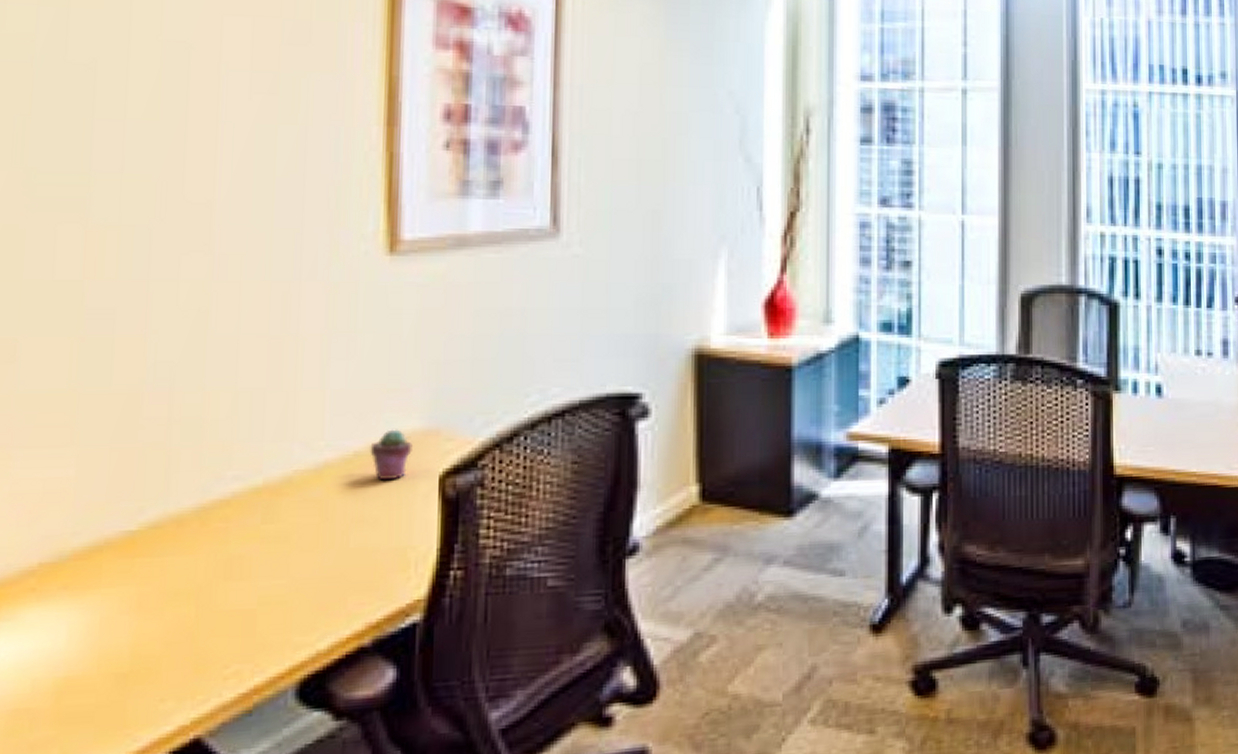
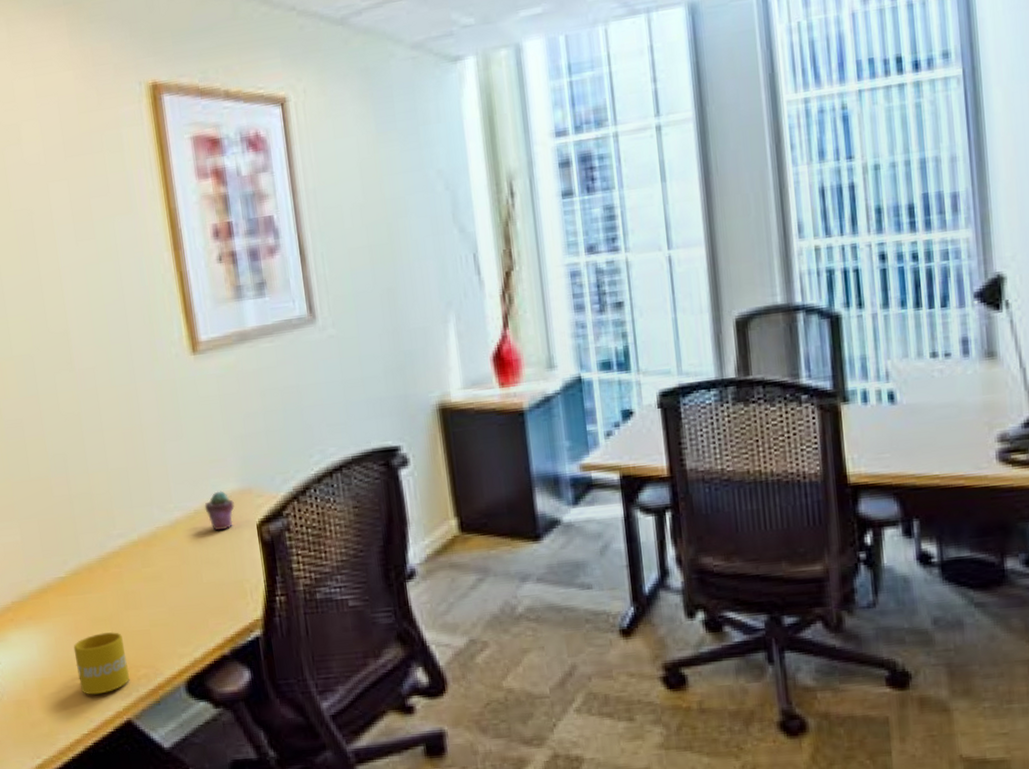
mug: none [127,611,212,702] -> present [73,632,130,695]

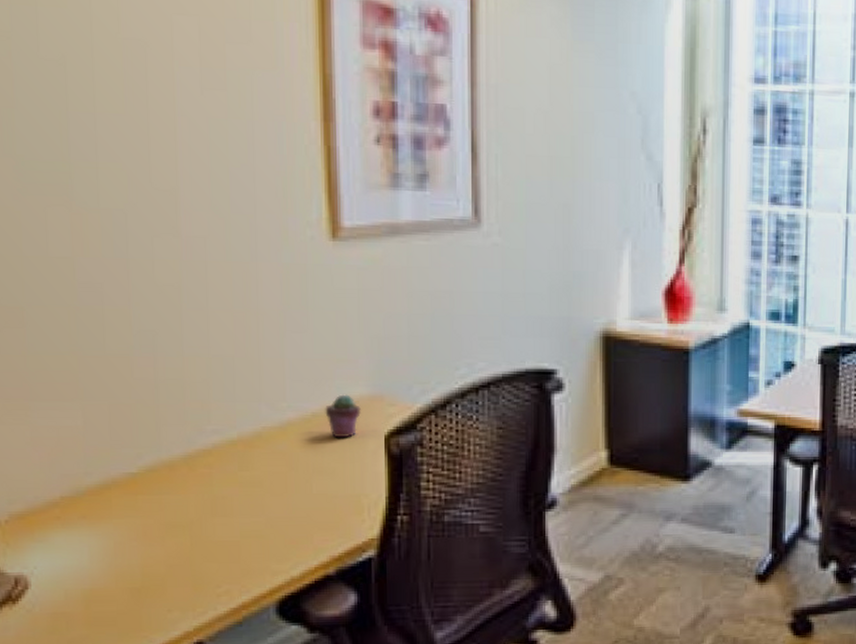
mug: present [73,632,130,695] -> none [137,541,207,611]

